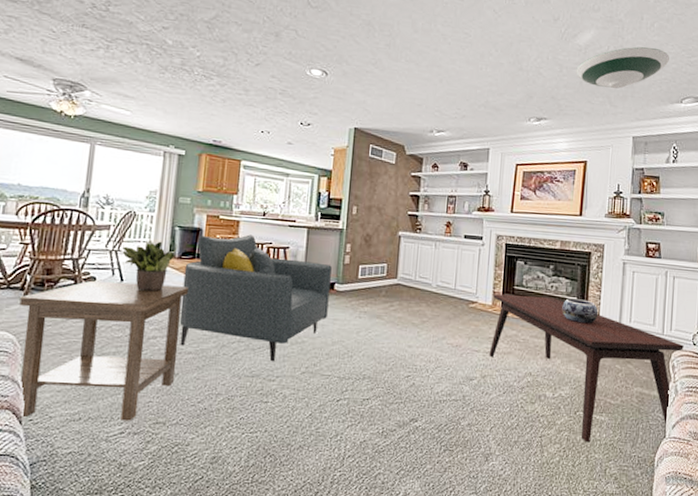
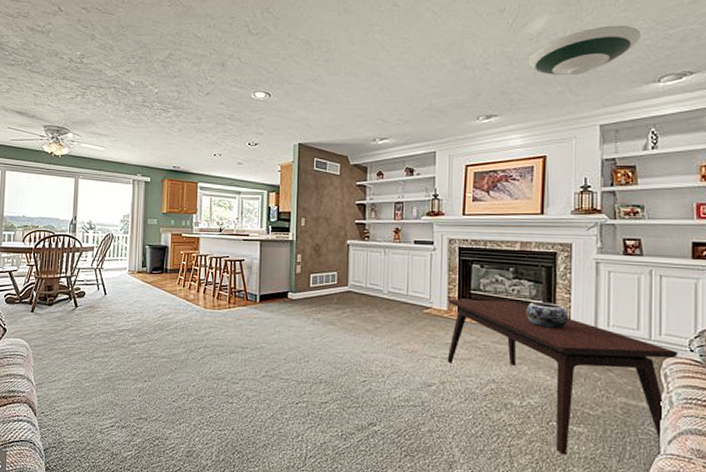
side table: present [19,280,188,421] -> none [29,294,159,416]
potted plant: present [122,237,178,291] -> none [104,256,149,303]
armchair: present [180,234,332,362] -> none [154,249,284,366]

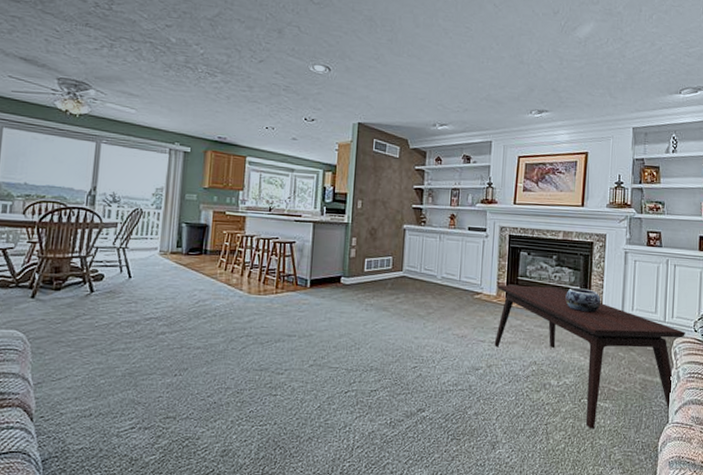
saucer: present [528,25,641,76] -> none [576,38,668,81]

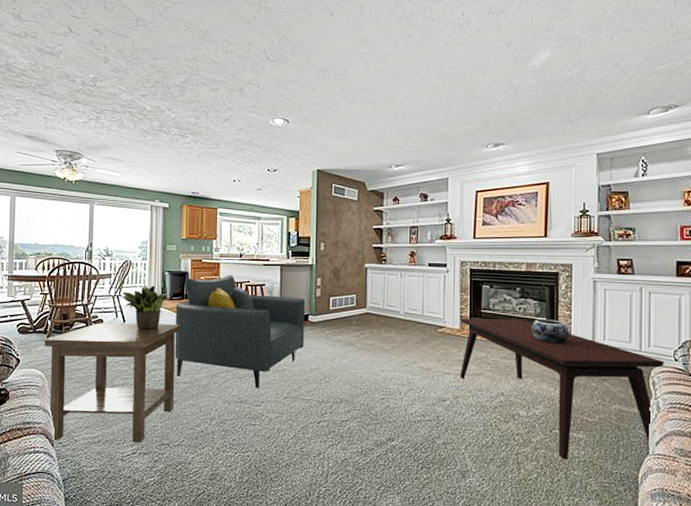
side table: none [28,277,196,416] -> present [44,322,180,443]
potted plant: none [130,234,185,288] -> present [123,282,169,330]
armchair: none [188,230,338,356] -> present [175,275,305,389]

